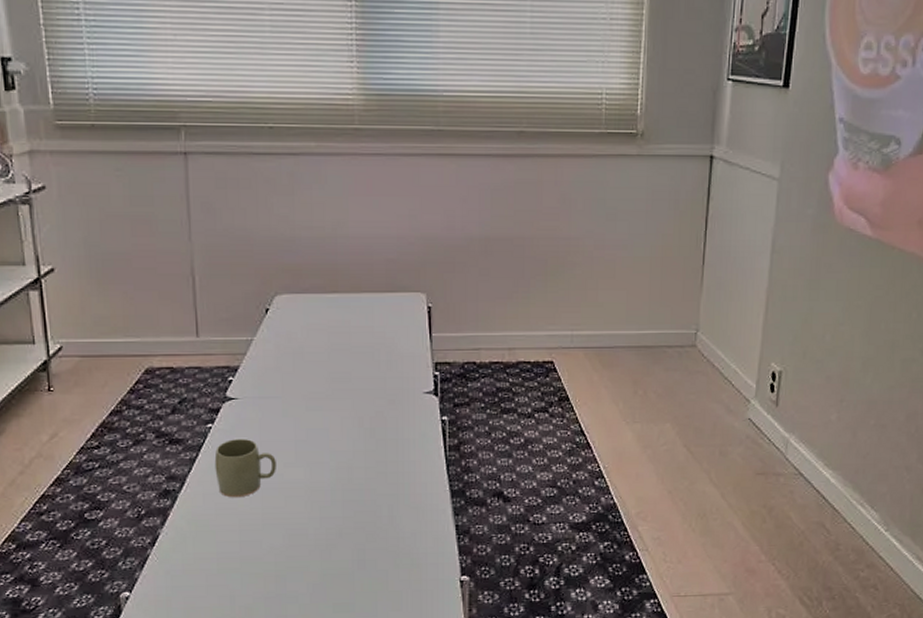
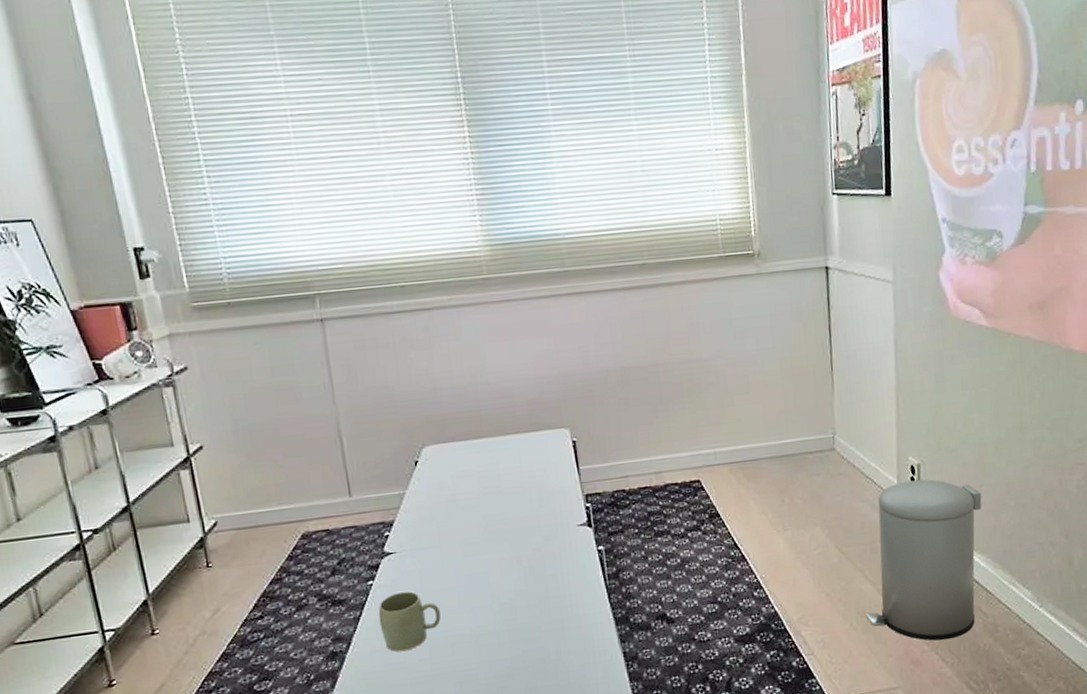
pedal bin: none [706,387,841,552] -> present [865,479,982,641]

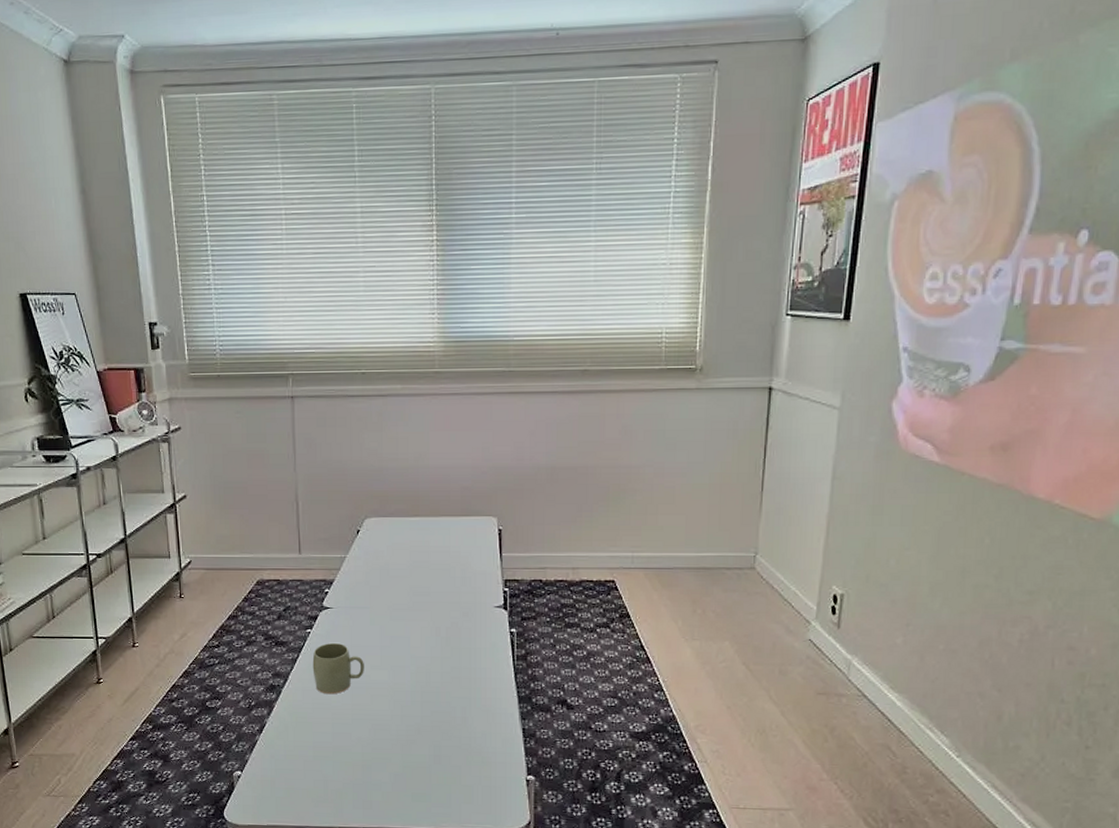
pedal bin: present [865,479,982,641] -> none [765,609,907,772]

